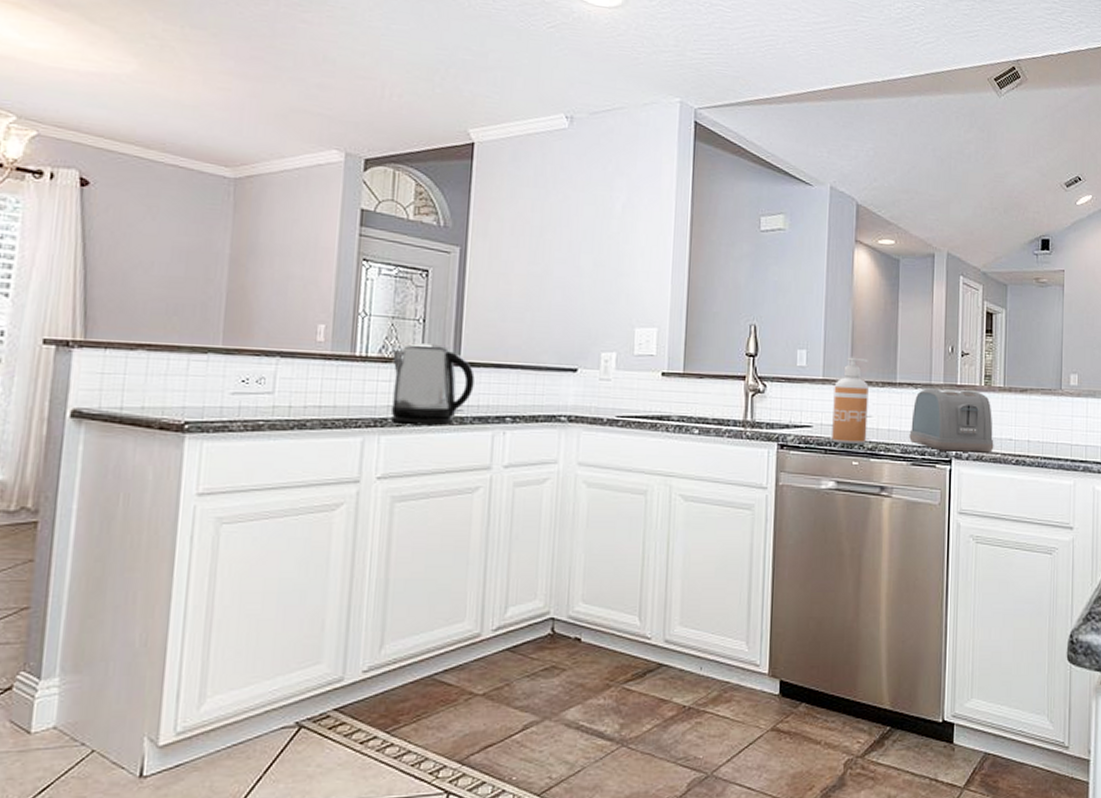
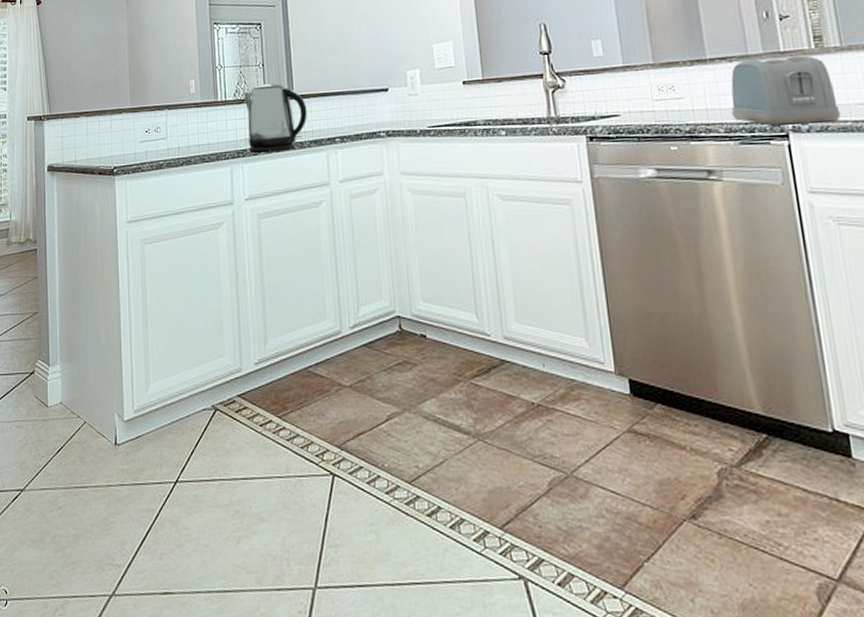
soap dispenser: present [832,357,869,445] -> none [636,39,683,130]

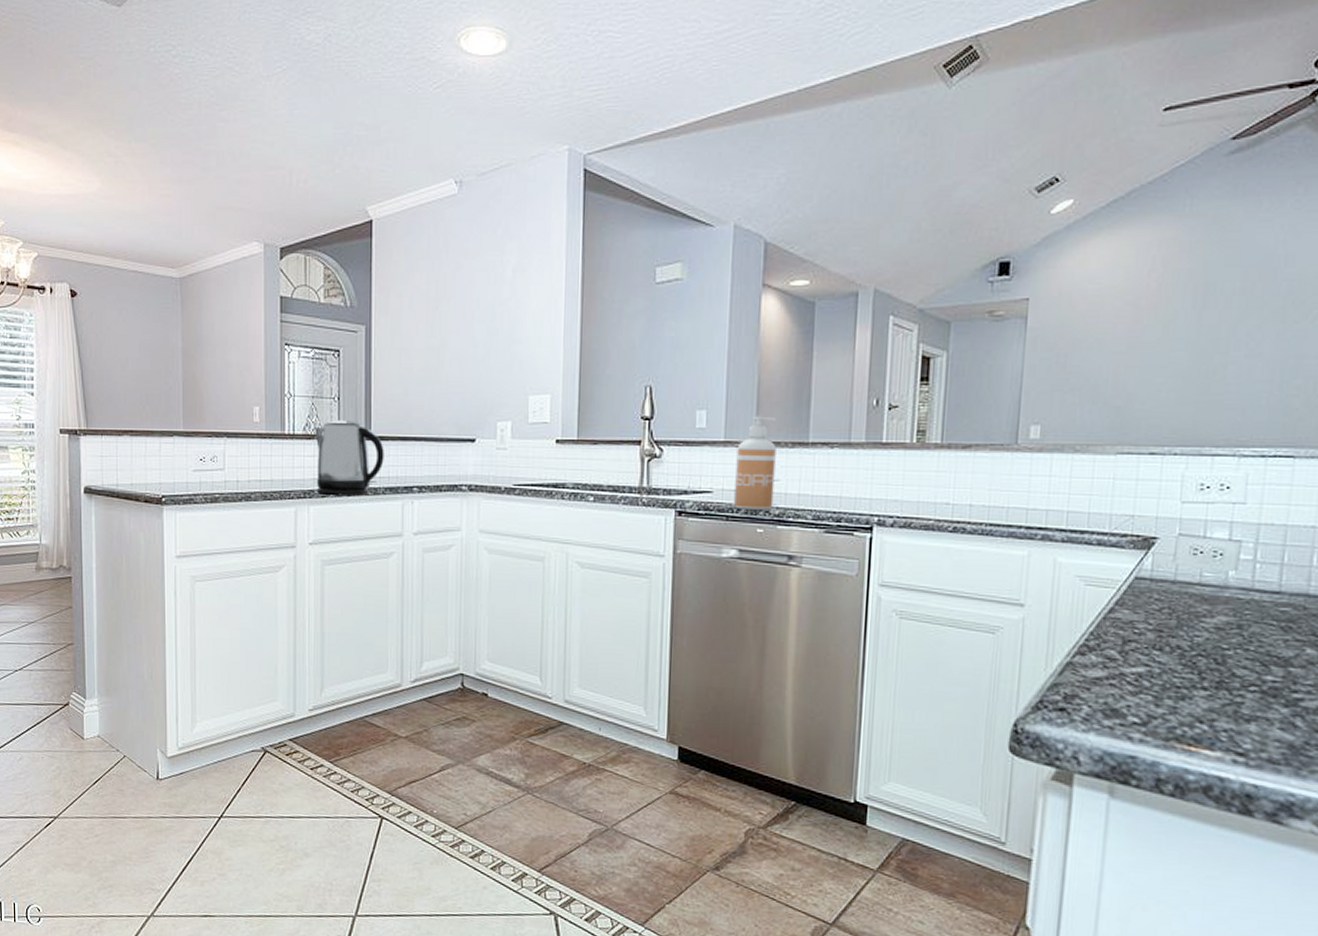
soap dispenser: none [636,39,683,130] -> present [734,416,776,511]
toaster: present [731,55,841,126] -> none [822,448,927,519]

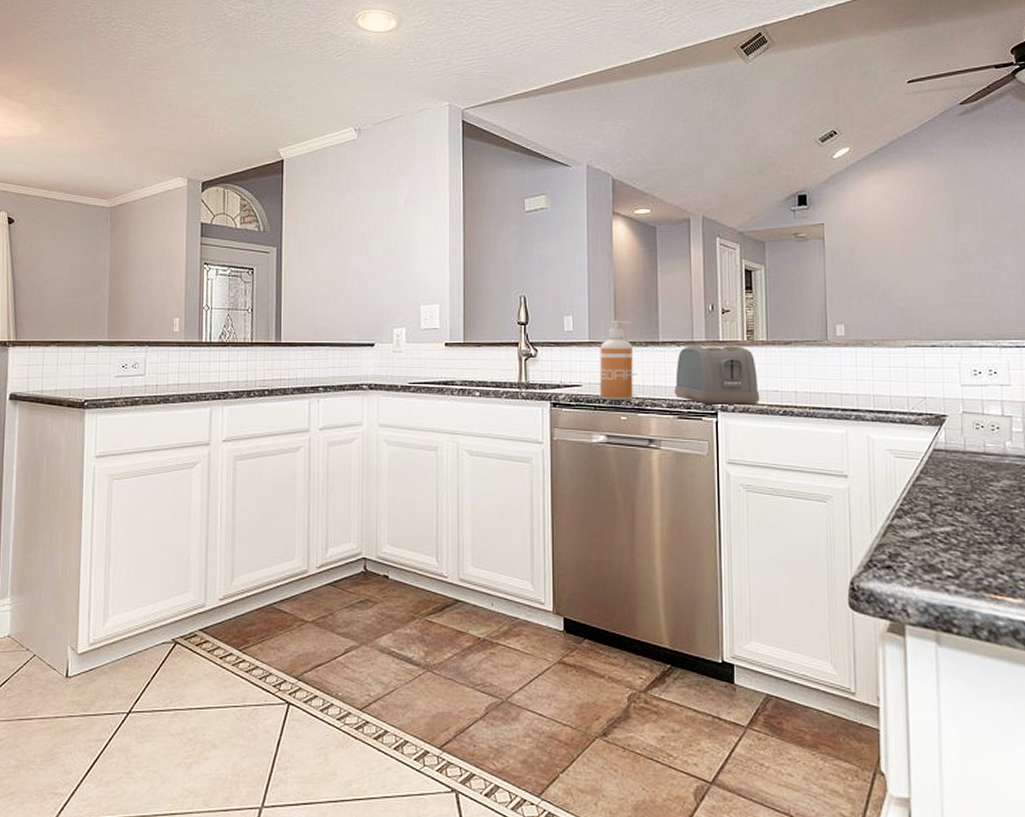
kettle: present [315,420,384,497] -> none [230,329,293,397]
toaster: none [822,448,927,519] -> present [674,346,760,405]

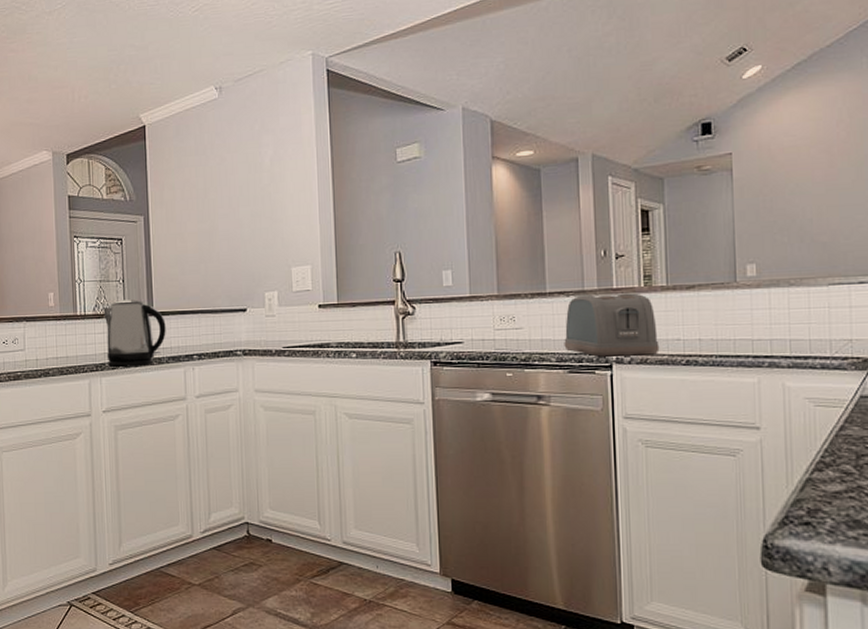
kettle: none [230,329,293,397] -> present [103,299,166,368]
soap dispenser: present [600,320,633,401] -> none [482,272,519,357]

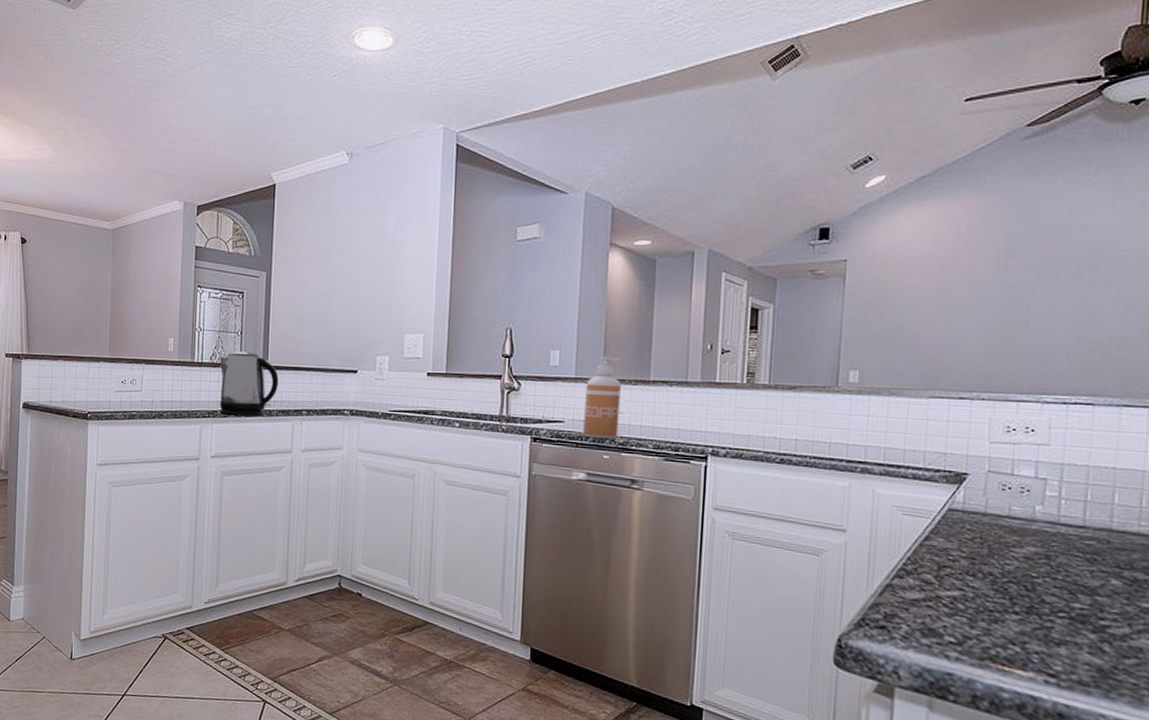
soap dispenser: none [482,272,519,357] -> present [583,356,621,440]
toaster: present [564,293,660,357] -> none [662,386,756,451]

